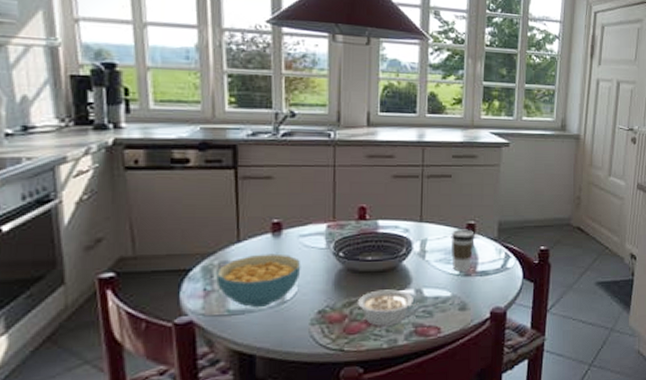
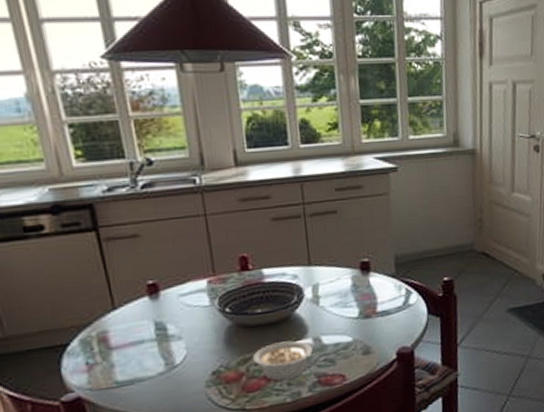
cereal bowl: present [216,253,301,308] -> none [96,317,187,377]
coffee cup: present [450,229,475,272] -> none [344,268,371,315]

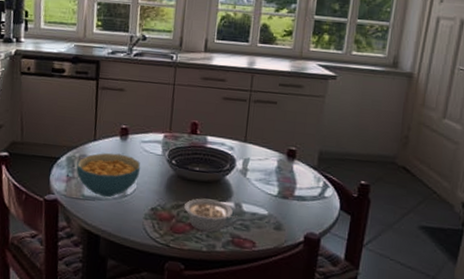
cereal bowl: none [96,317,187,377] -> present [77,153,141,198]

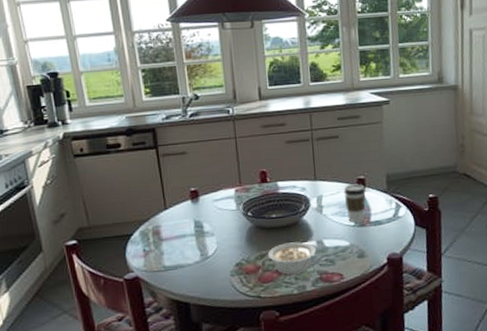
cereal bowl: present [77,153,141,198] -> none [152,217,218,264]
coffee cup: none [270,153,295,194] -> present [343,184,366,223]

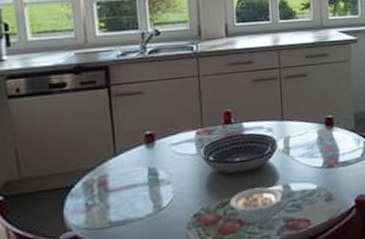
coffee cup: present [343,184,366,223] -> none [311,123,334,164]

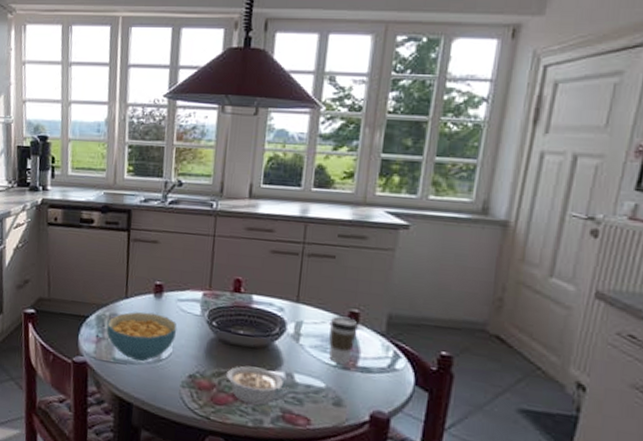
cereal bowl: none [97,163,175,218] -> present [107,312,178,362]
coffee cup: none [311,123,334,164] -> present [327,316,358,364]

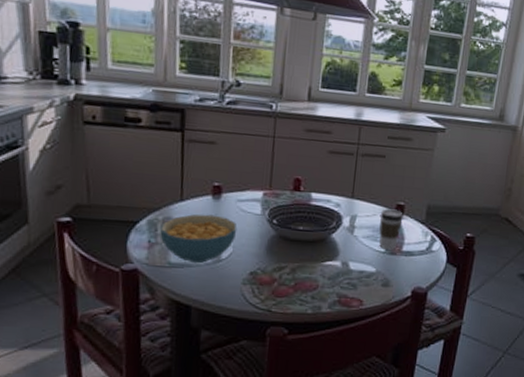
legume: present [226,366,289,405] -> none [287,259,344,293]

